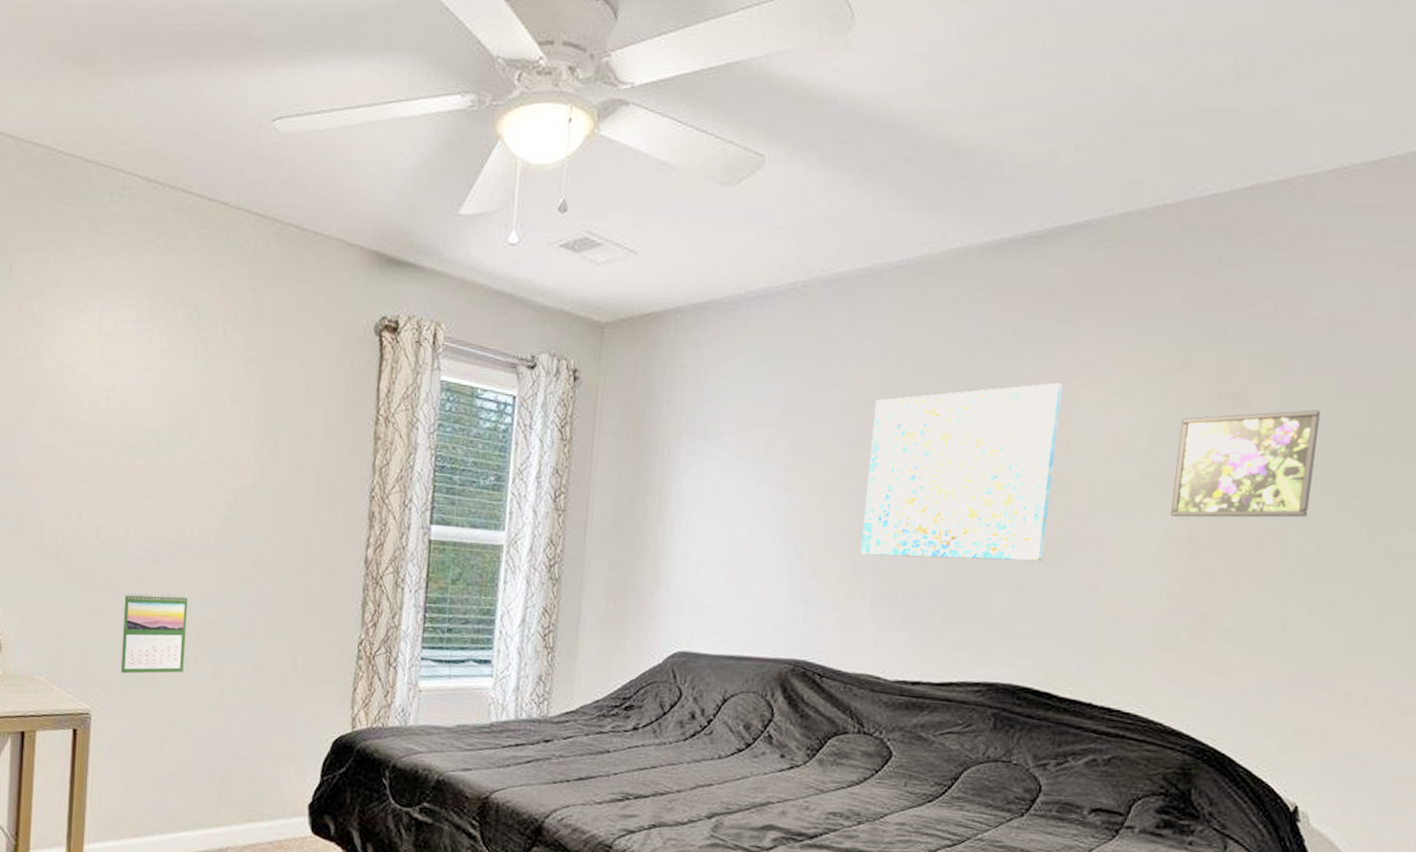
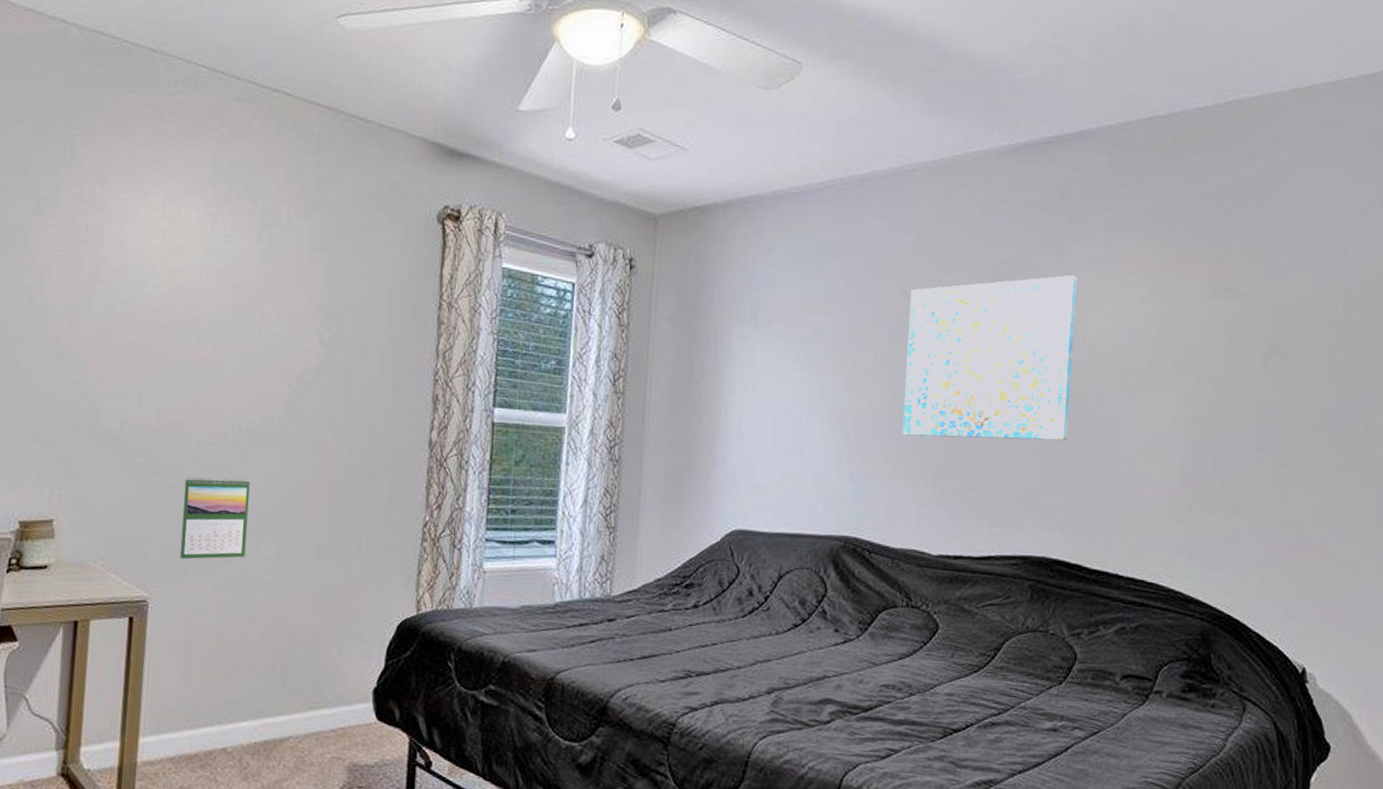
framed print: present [1171,410,1321,518] -> none [1178,301,1302,399]

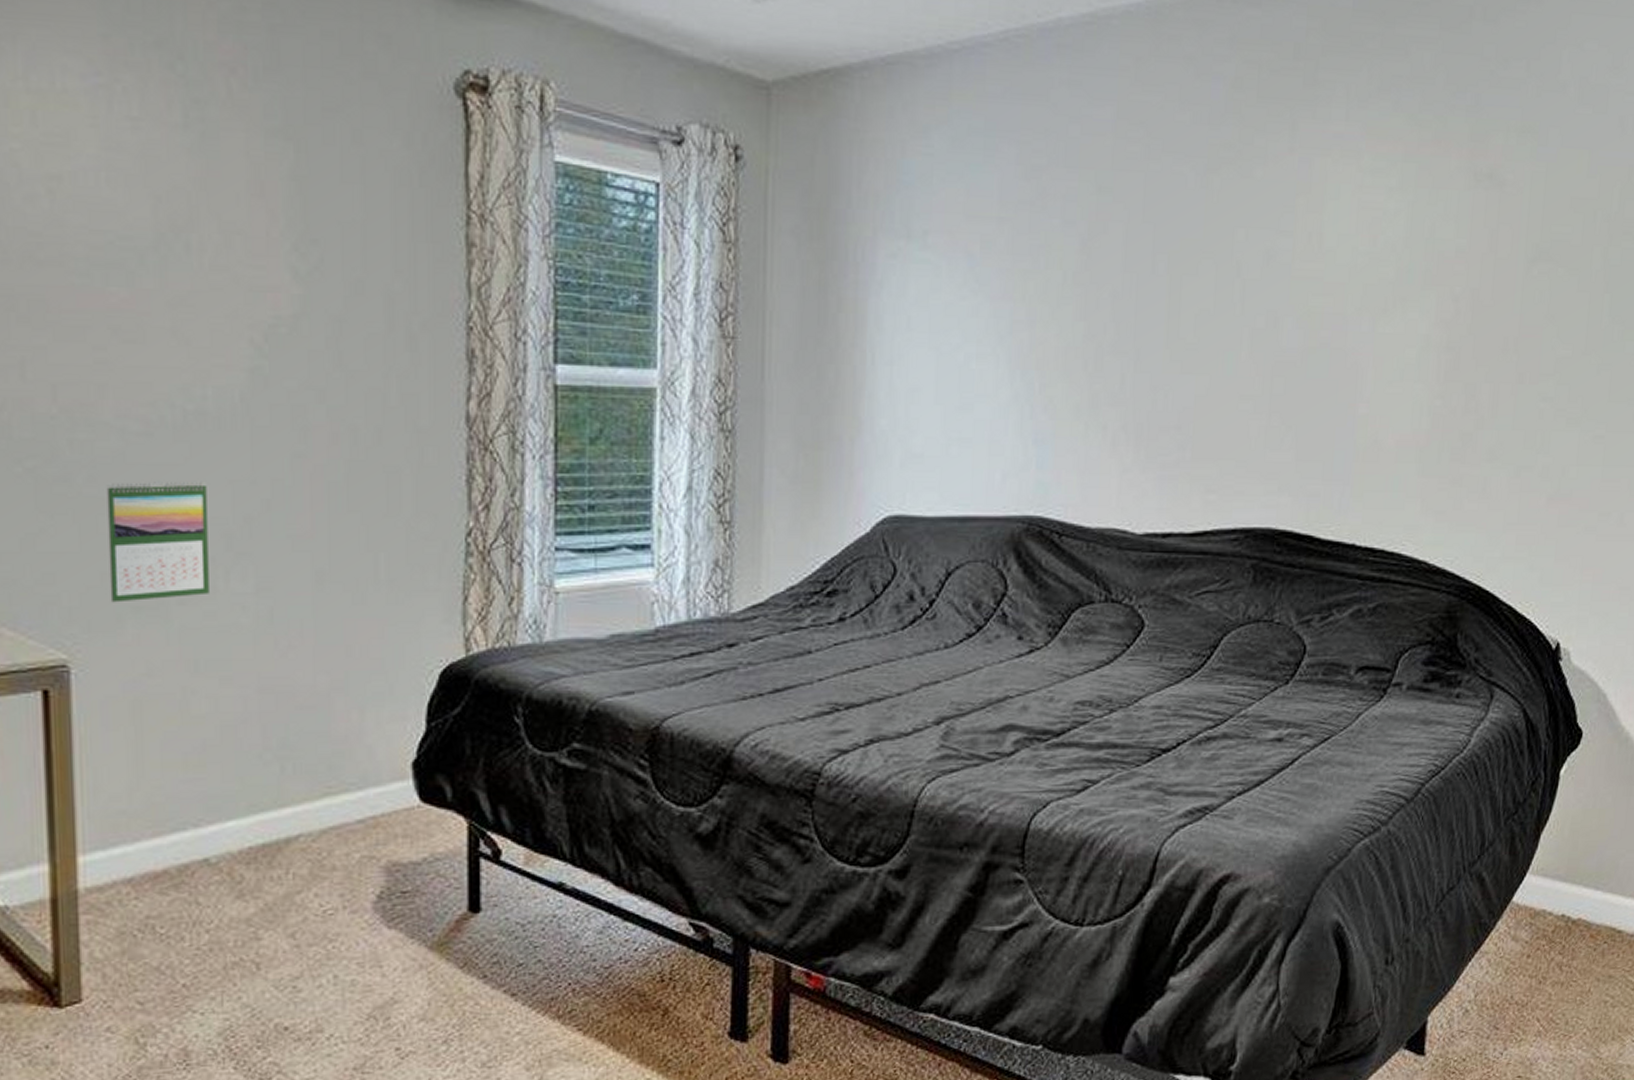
wall art: present [902,275,1077,441] -> none [1098,160,1313,381]

